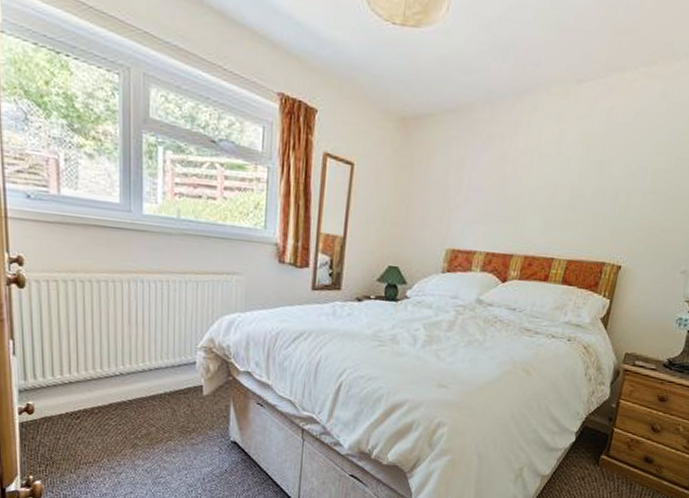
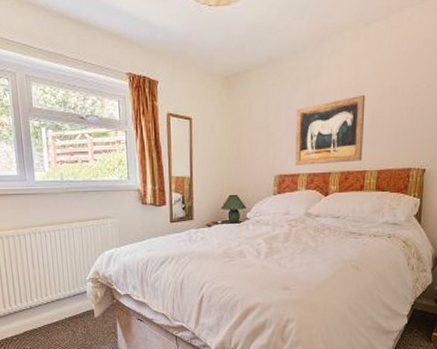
wall art: none [473,166,566,246] -> present [295,94,366,165]

